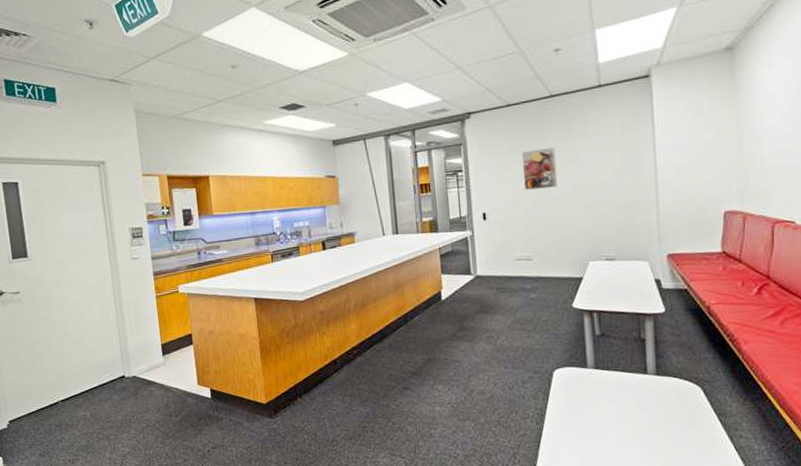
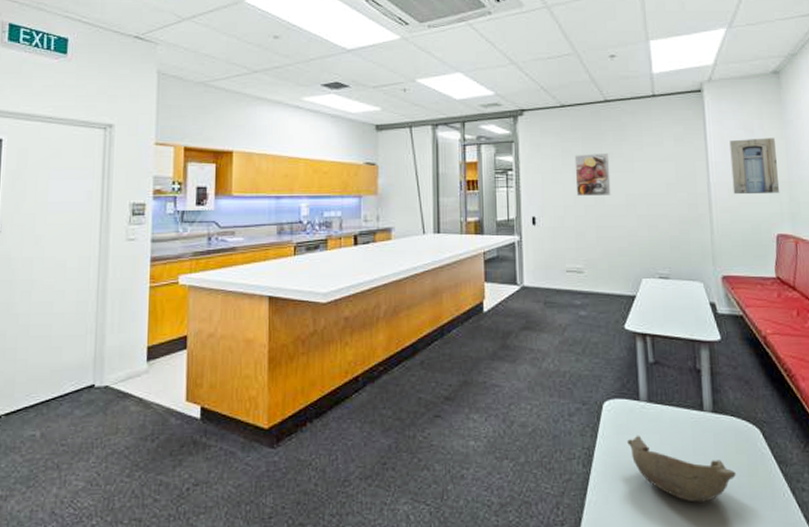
bowl: none [576,396,677,450] -> present [627,435,736,503]
wall art: none [678,116,729,177] -> present [729,138,780,195]

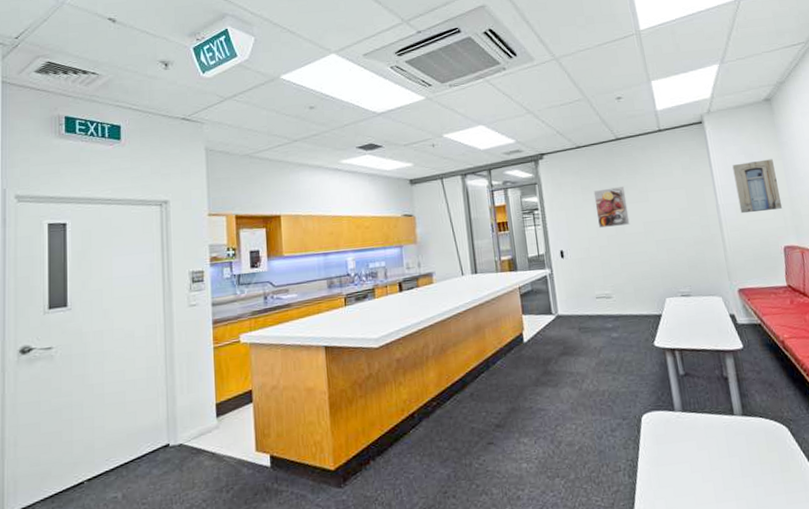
bowl: present [627,435,736,503] -> none [667,443,770,501]

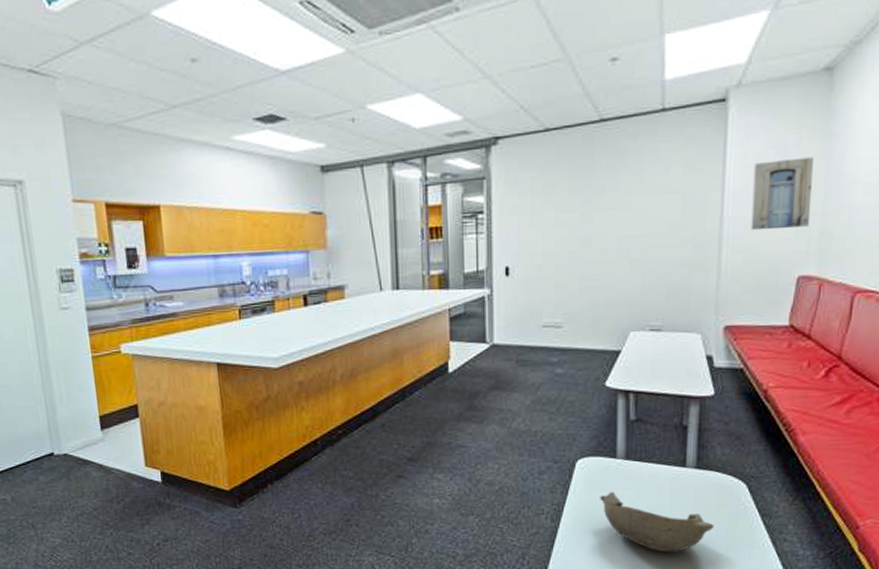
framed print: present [593,187,630,228] -> none [558,187,601,240]
bowl: none [667,443,770,501] -> present [600,491,714,553]

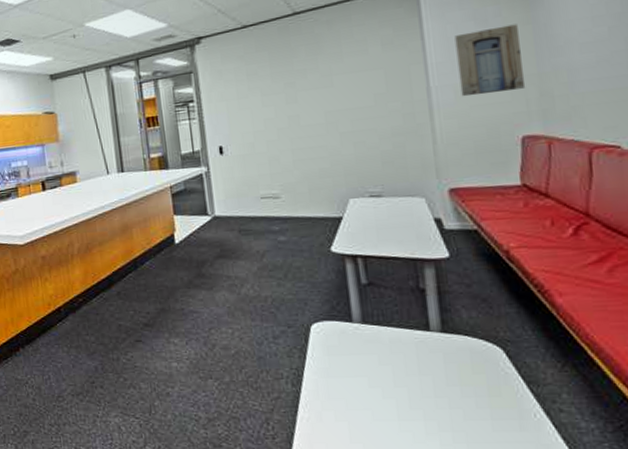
bowl: present [600,491,714,553] -> none [340,355,473,421]

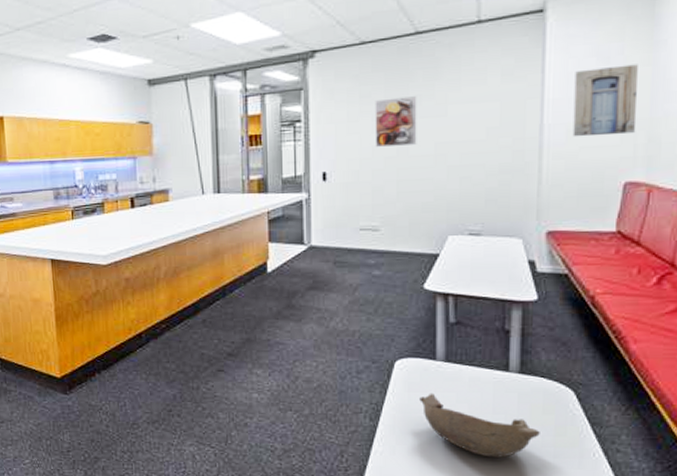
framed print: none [261,70,307,120] -> present [375,96,417,147]
bowl: none [340,355,473,421] -> present [419,393,540,458]

